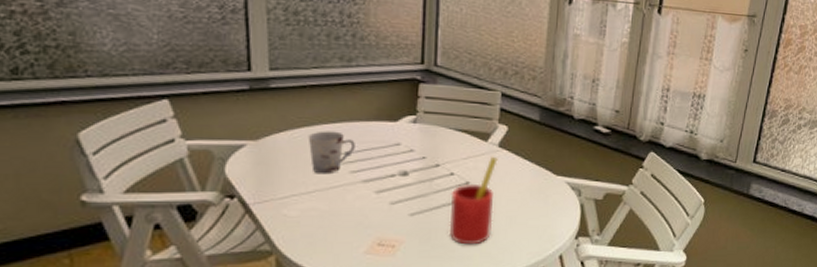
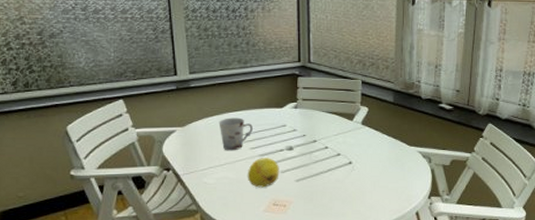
fruit: none [344,184,389,223] -> present [247,158,279,188]
straw: present [449,156,498,245] -> none [326,132,362,204]

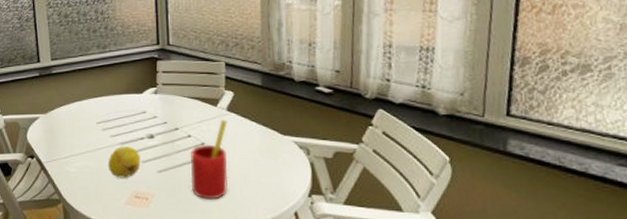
cup: present [218,117,253,151] -> none [79,104,113,139]
straw: none [326,132,362,204] -> present [190,119,229,200]

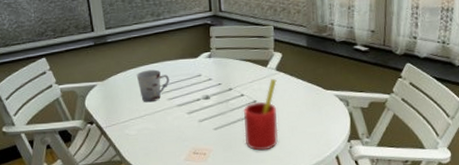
cup: none [79,104,113,139] -> present [136,69,169,103]
fruit: present [107,146,141,178] -> none [166,108,198,137]

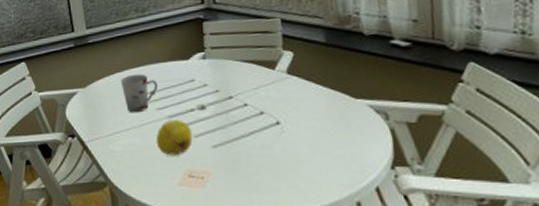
fruit: none [166,108,198,137] -> present [155,120,193,156]
straw: present [243,78,278,151] -> none [247,83,295,176]

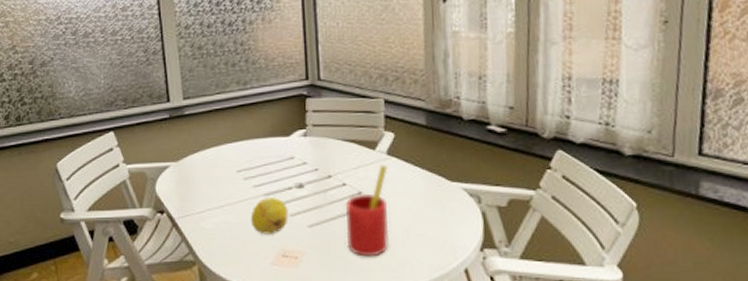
cup: present [120,74,158,113] -> none [216,149,255,190]
straw: none [247,83,295,176] -> present [345,164,390,257]

